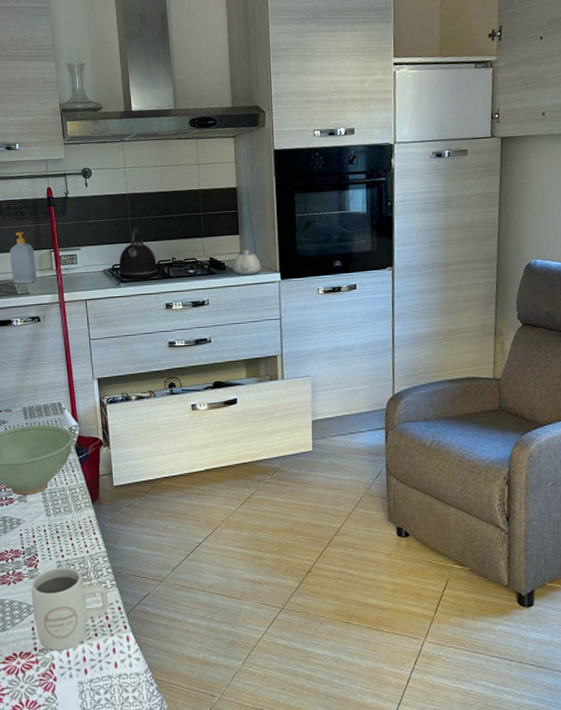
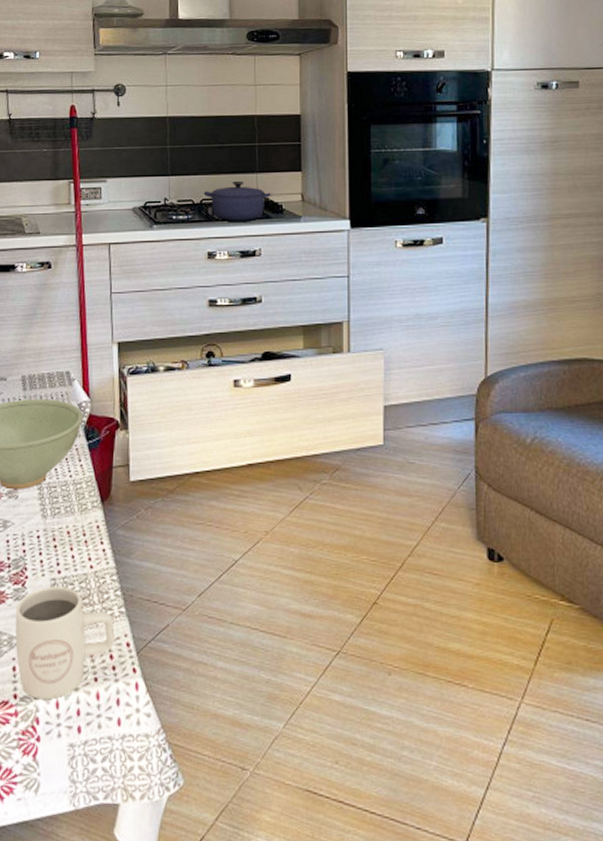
soap bottle: present [9,231,38,284] -> none [18,156,51,222]
kettle: present [118,228,158,280] -> none [151,158,200,221]
cooking pot: none [160,244,215,279] -> present [203,180,271,223]
teapot: present [232,249,261,276] -> none [291,190,327,221]

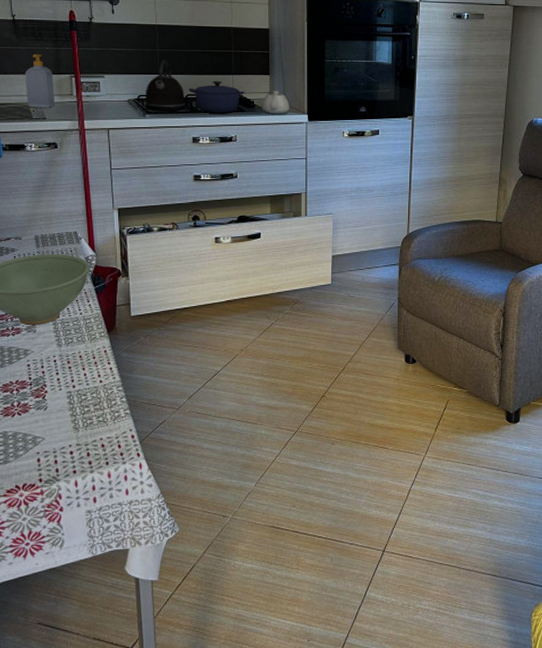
mug: present [15,586,115,700] -> none [37,397,122,481]
soap bottle: none [18,156,51,222] -> present [25,53,56,109]
kettle: none [151,158,200,221] -> present [143,60,186,111]
teapot: none [291,190,327,221] -> present [261,90,290,115]

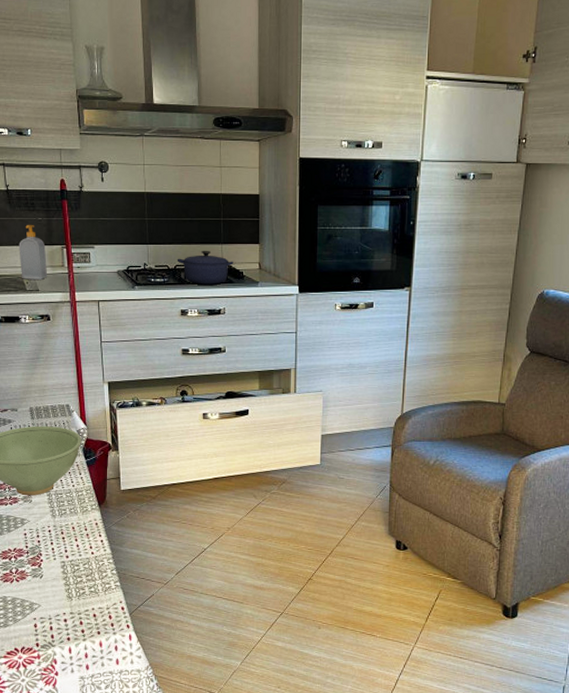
kettle: present [143,60,186,111] -> none [133,229,174,283]
teapot: present [261,90,290,115] -> none [250,260,280,286]

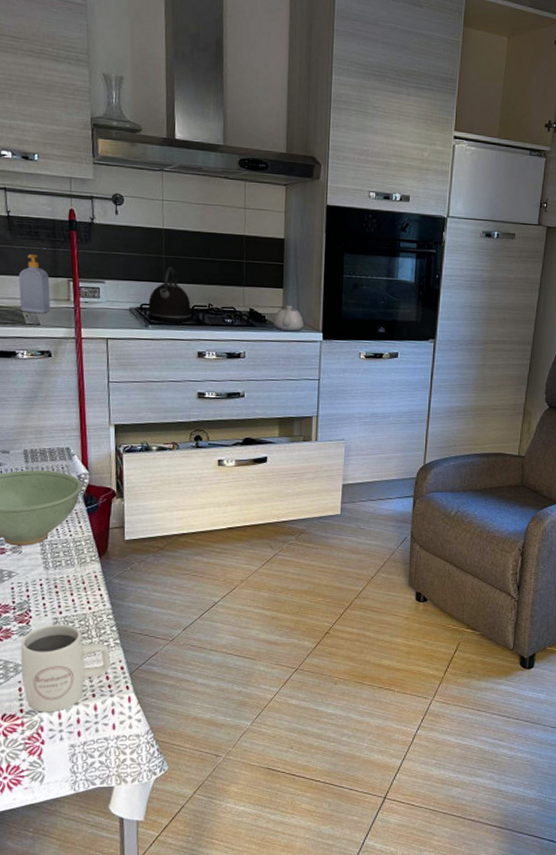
mug: none [34,567,112,647] -> present [20,624,111,713]
kettle: none [133,229,174,283] -> present [146,267,192,323]
cooking pot: present [177,250,234,286] -> none [195,291,256,328]
teapot: none [250,260,280,286] -> present [273,305,304,332]

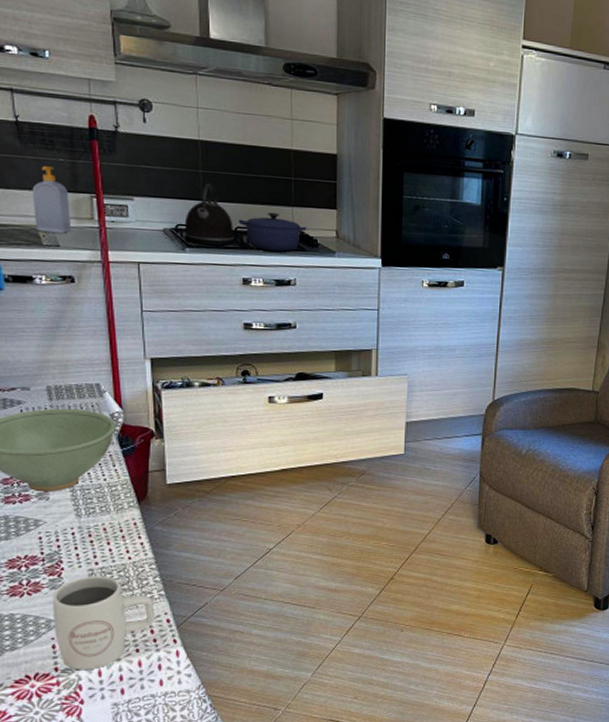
cooking pot: none [195,291,256,328] -> present [238,212,307,253]
teapot: present [273,305,304,332] -> none [326,227,360,257]

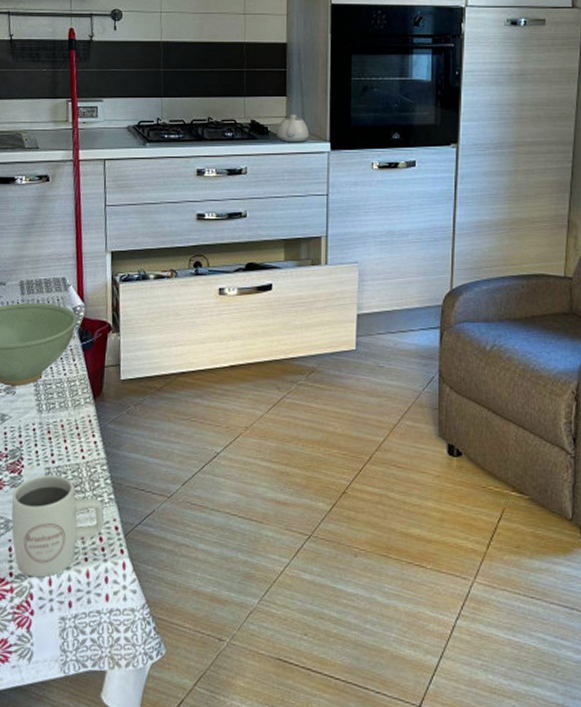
soap bottle: present [32,165,72,234] -> none [19,76,50,137]
kettle: present [183,183,235,246] -> none [144,81,191,139]
cooking pot: present [238,212,307,253] -> none [194,103,258,143]
teapot: none [326,227,360,257] -> present [276,114,309,143]

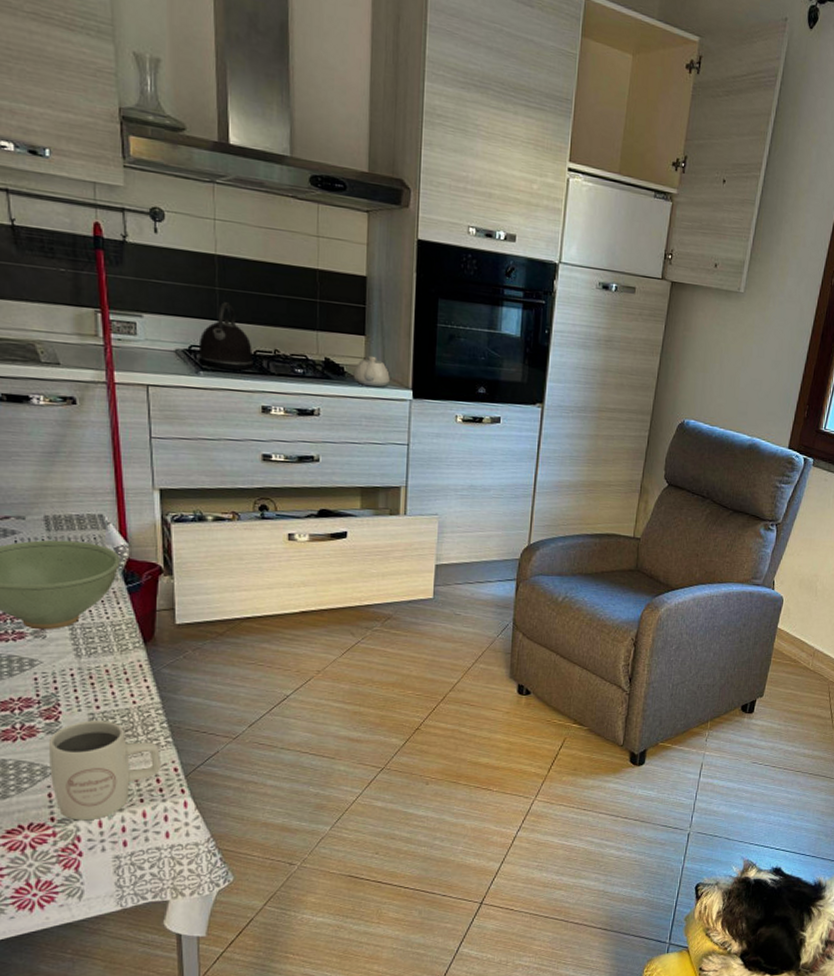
kettle: none [144,81,191,139] -> present [196,302,254,370]

